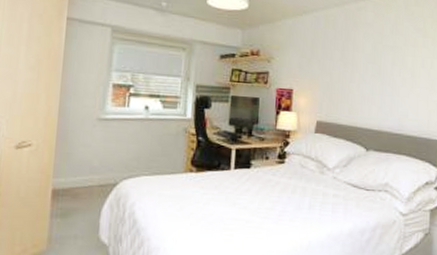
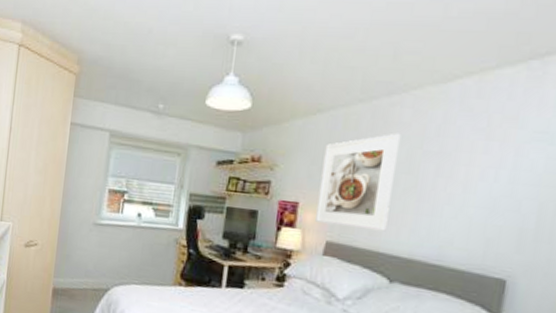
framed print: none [307,31,367,110] -> present [315,133,401,232]

